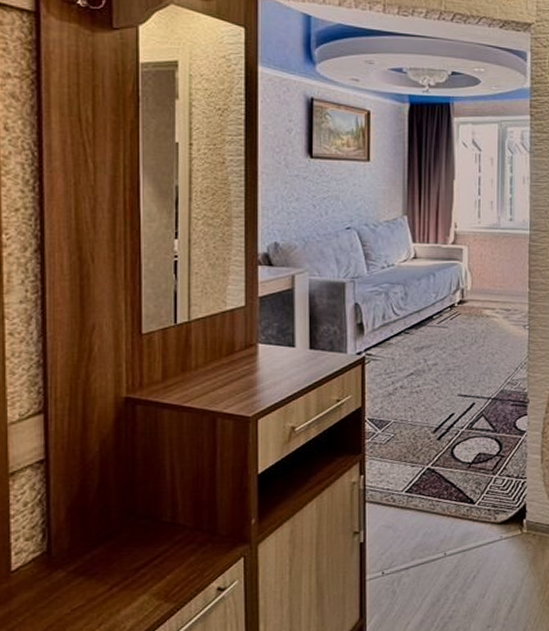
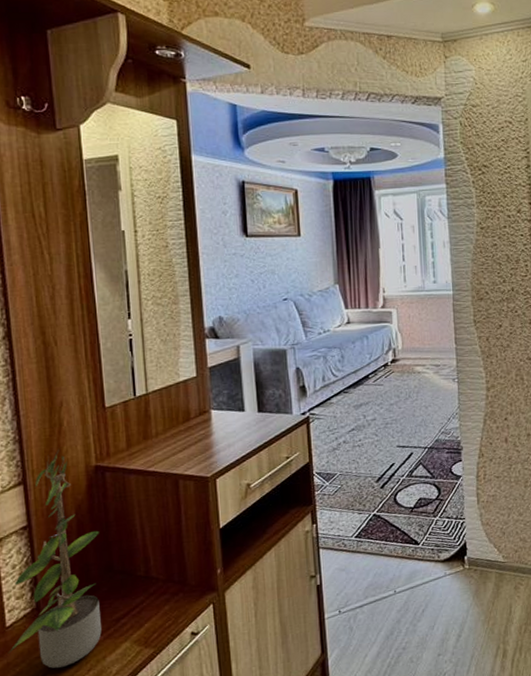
potted plant: none [12,376,124,621] -> present [9,448,102,669]

